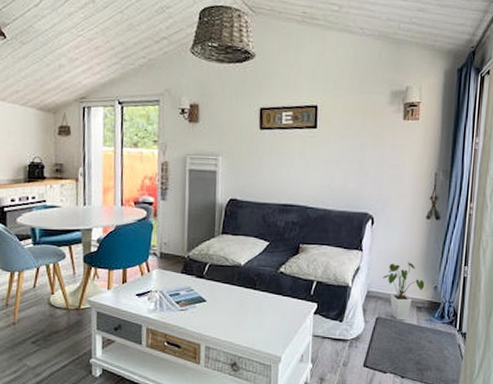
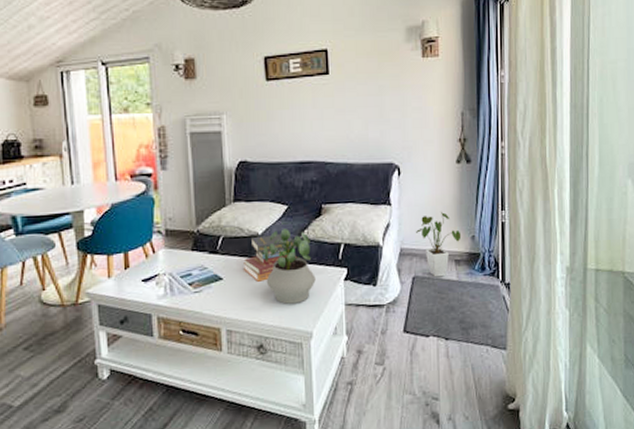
books: none [225,266,275,307] -> present [244,233,298,282]
potted plant: none [244,262,288,330] -> present [263,229,316,304]

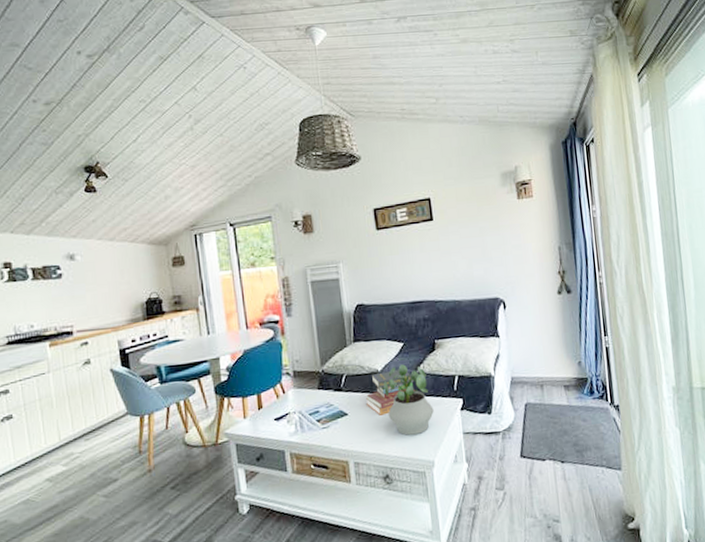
house plant: present [416,211,462,277] -> none [525,340,569,403]

